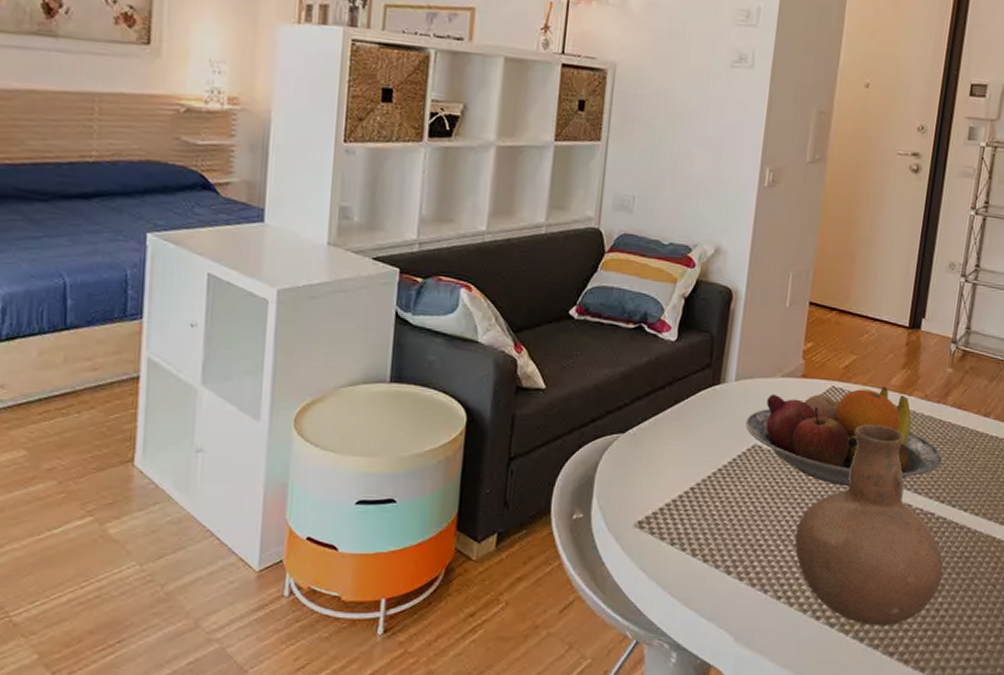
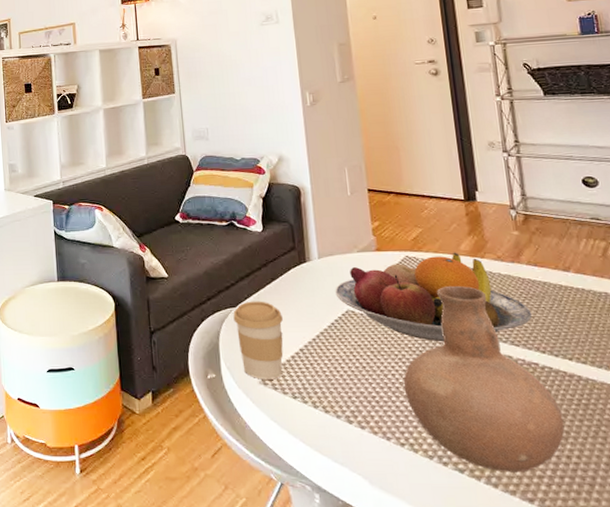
coffee cup: none [619,426,679,522] -> present [233,301,283,380]

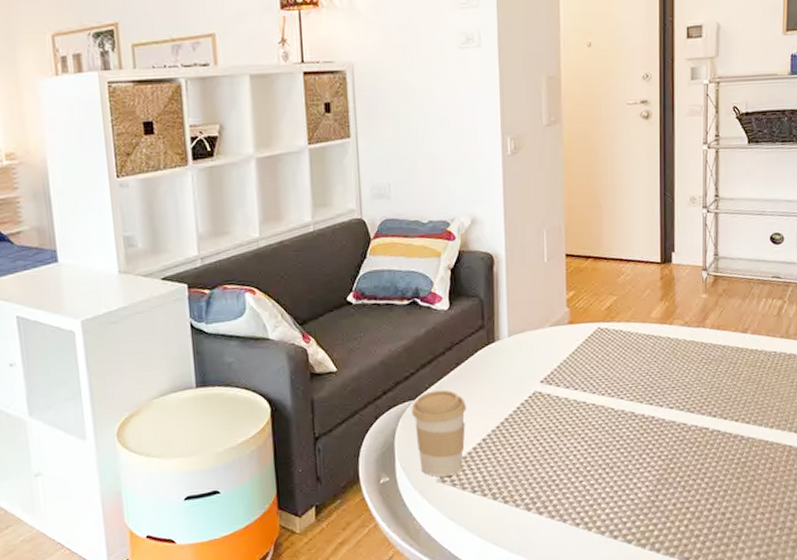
fruit bowl: present [335,252,533,342] -> none [523,320,709,417]
vase: present [403,285,565,473] -> none [584,355,724,537]

